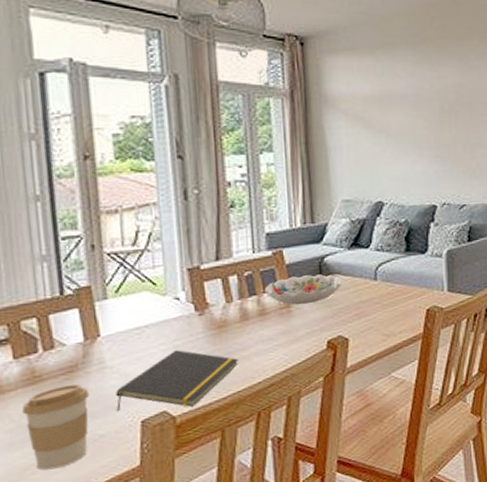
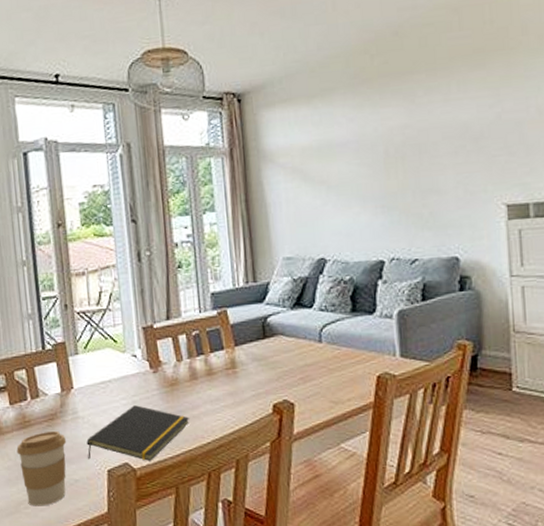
decorative bowl: present [264,274,342,305] -> none [211,335,286,366]

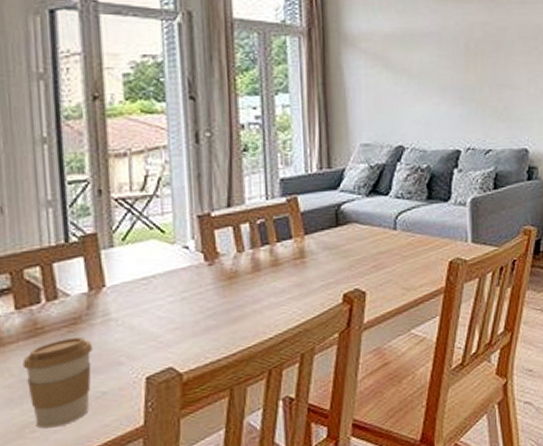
notepad: present [86,405,190,461] -> none [120,302,250,368]

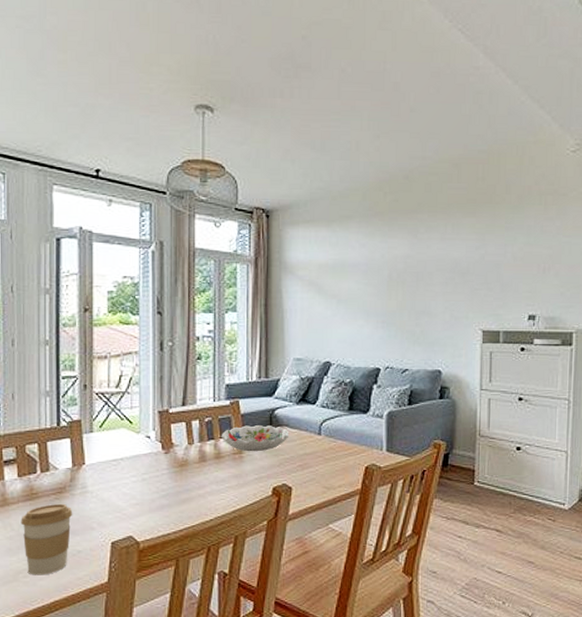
decorative bowl: none [277,223,360,256] -> present [221,424,290,452]

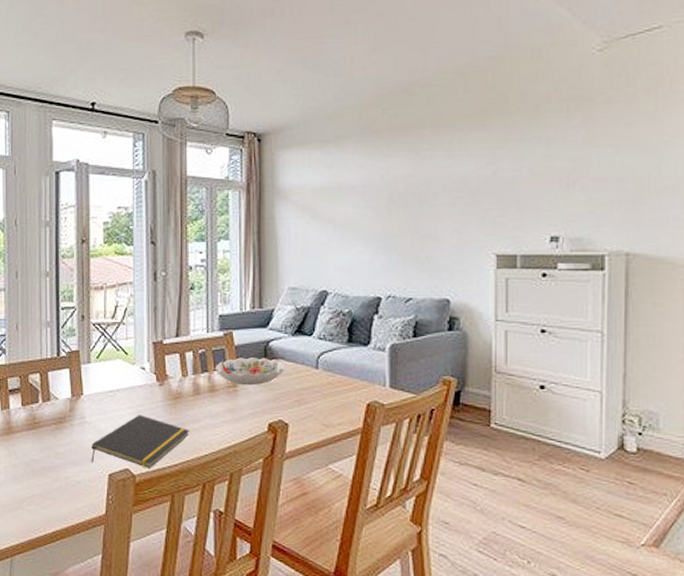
coffee cup: present [21,504,73,575] -> none [24,434,72,505]
notepad: none [93,483,196,535] -> present [91,415,190,468]

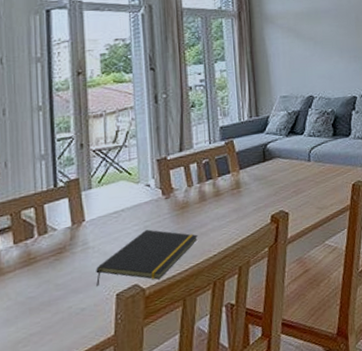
decorative bowl: present [215,357,285,386] -> none [218,159,282,186]

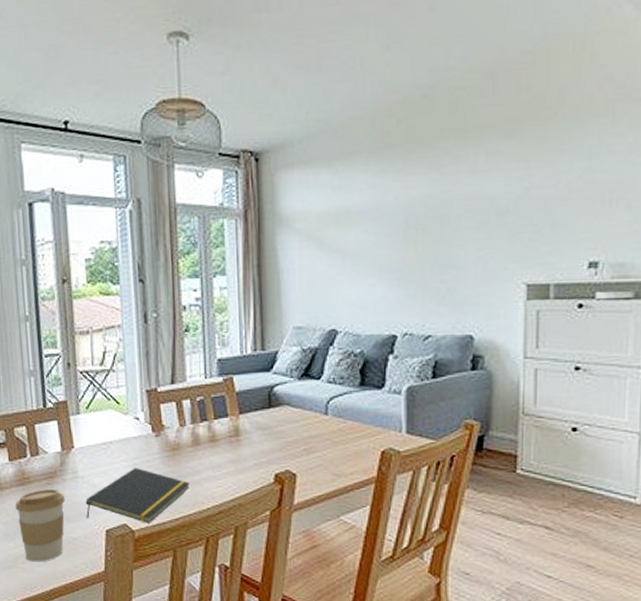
coffee cup: none [18,264,75,343] -> present [15,489,66,562]

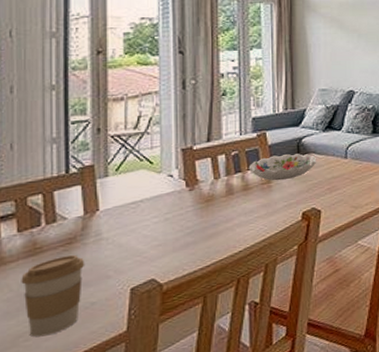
notepad: present [86,468,191,523] -> none [109,222,223,281]
decorative bowl: none [215,403,292,435] -> present [248,153,317,181]

